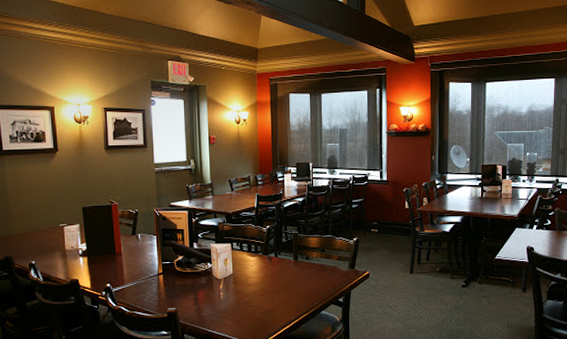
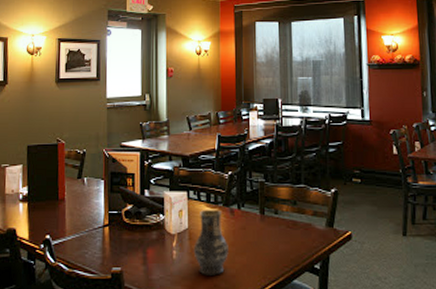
vase: none [238,257,268,311] -> present [193,209,229,275]

